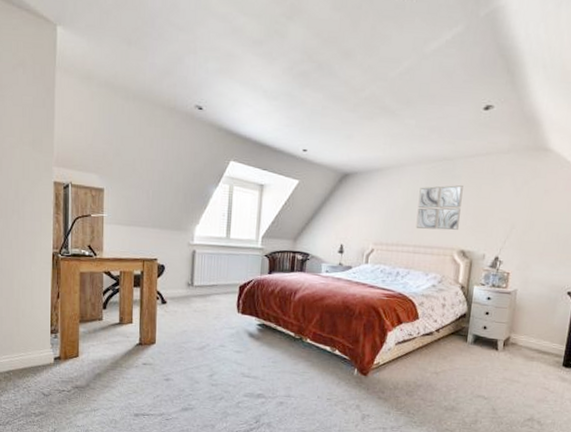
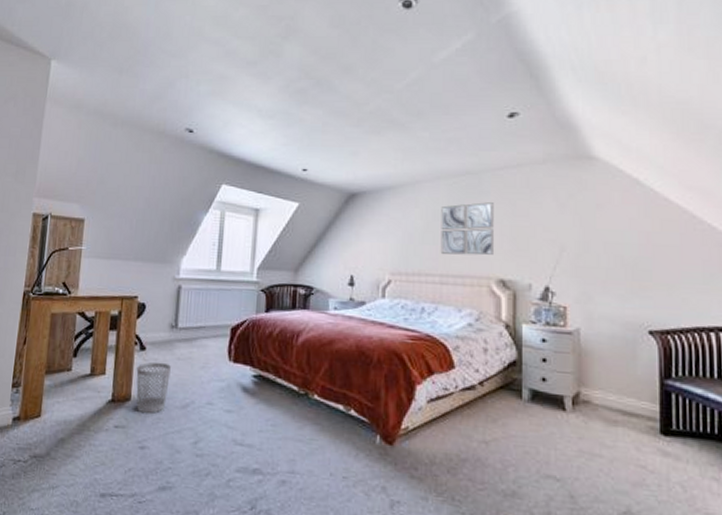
wastebasket: none [159,313,189,354] -> present [136,362,171,414]

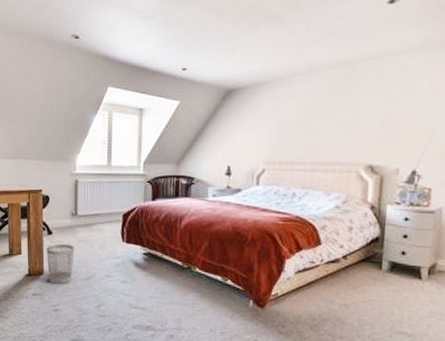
wall art: present [440,202,495,256] -> none [312,92,367,145]

